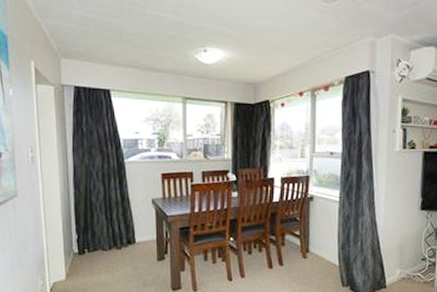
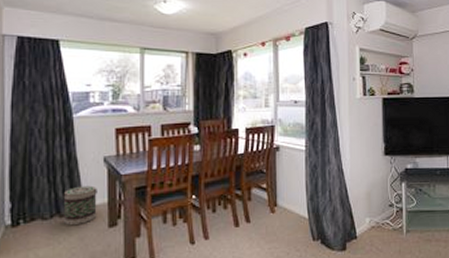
basket: none [119,223,148,257] -> present [63,185,97,226]

